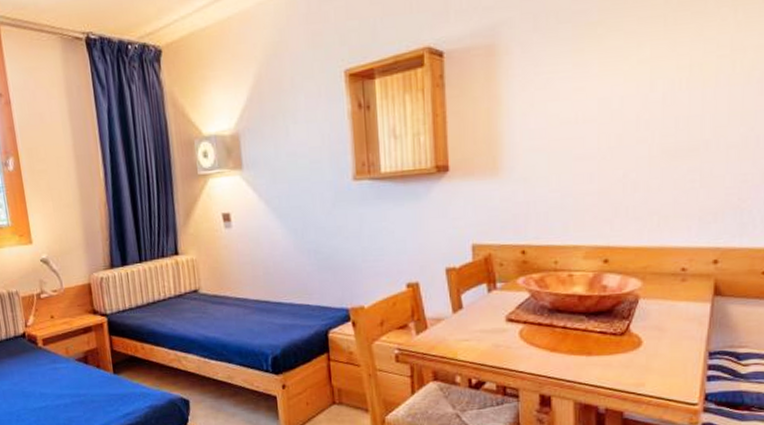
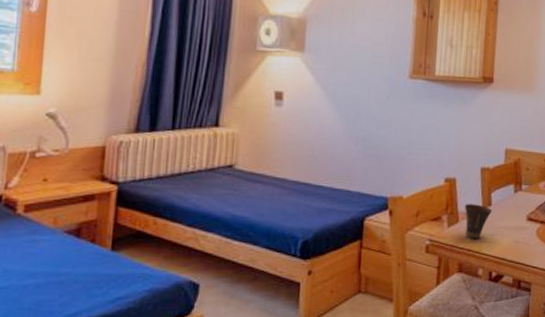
cup: none [431,308,465,345] -> present [464,204,493,239]

